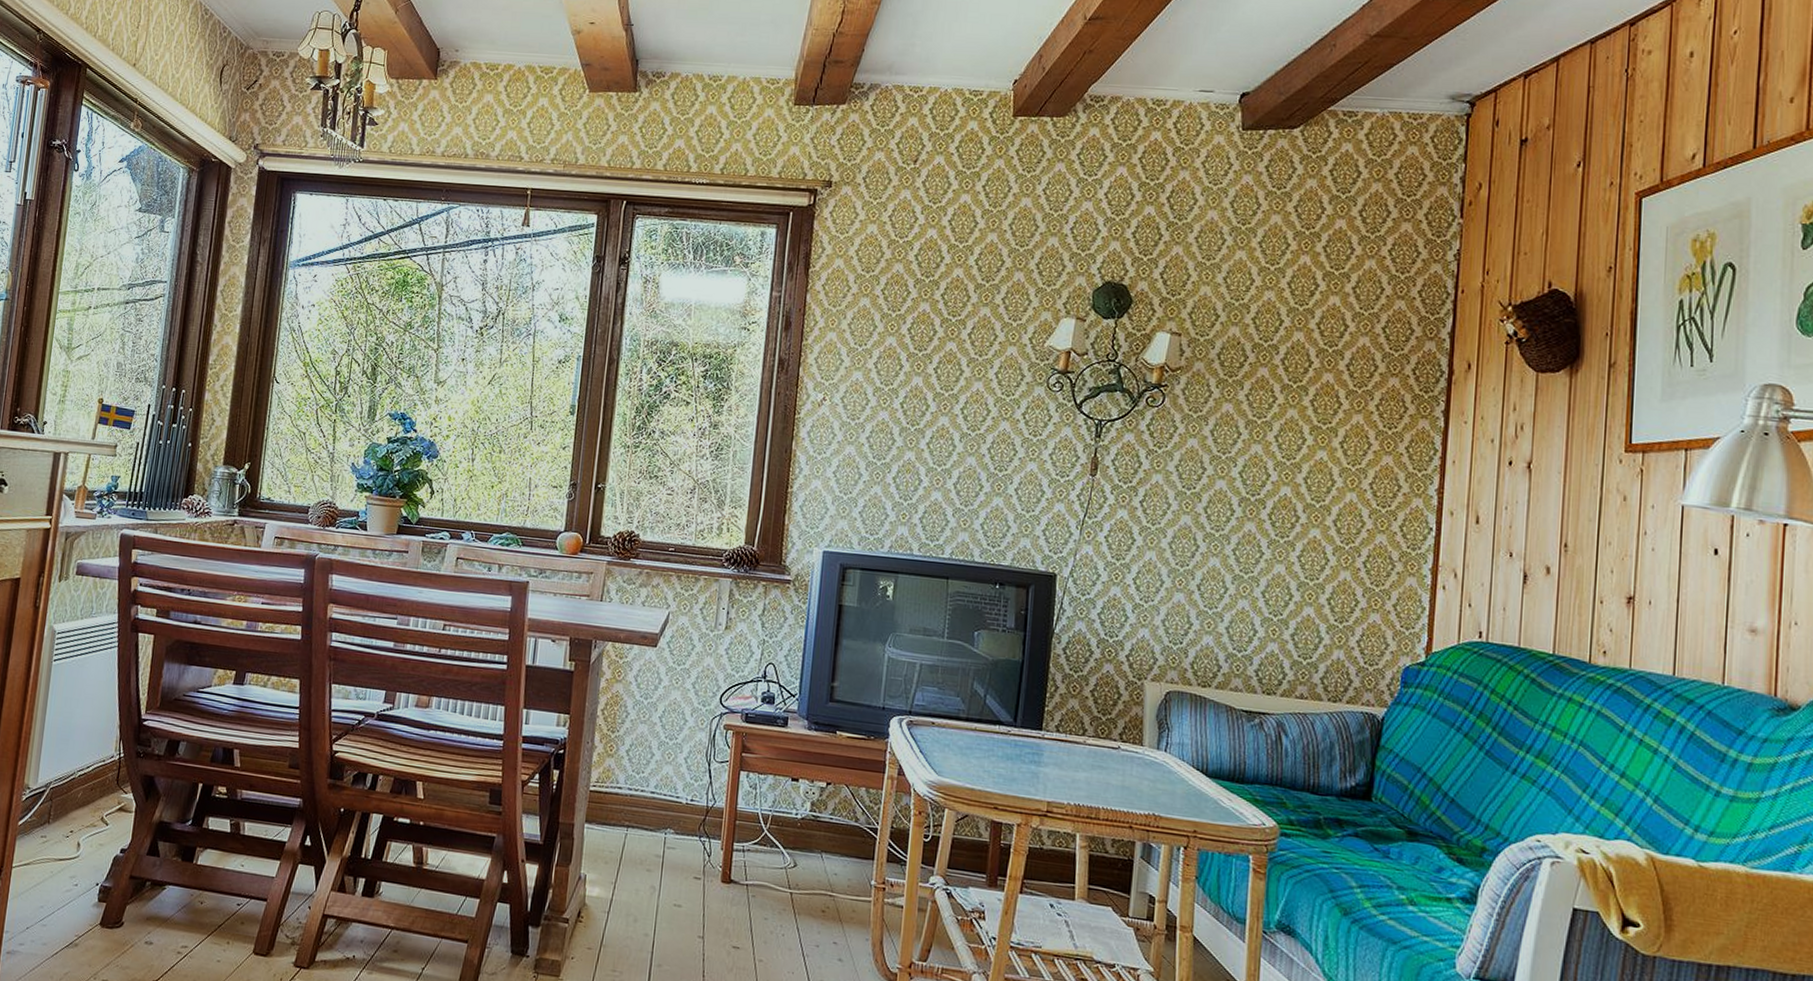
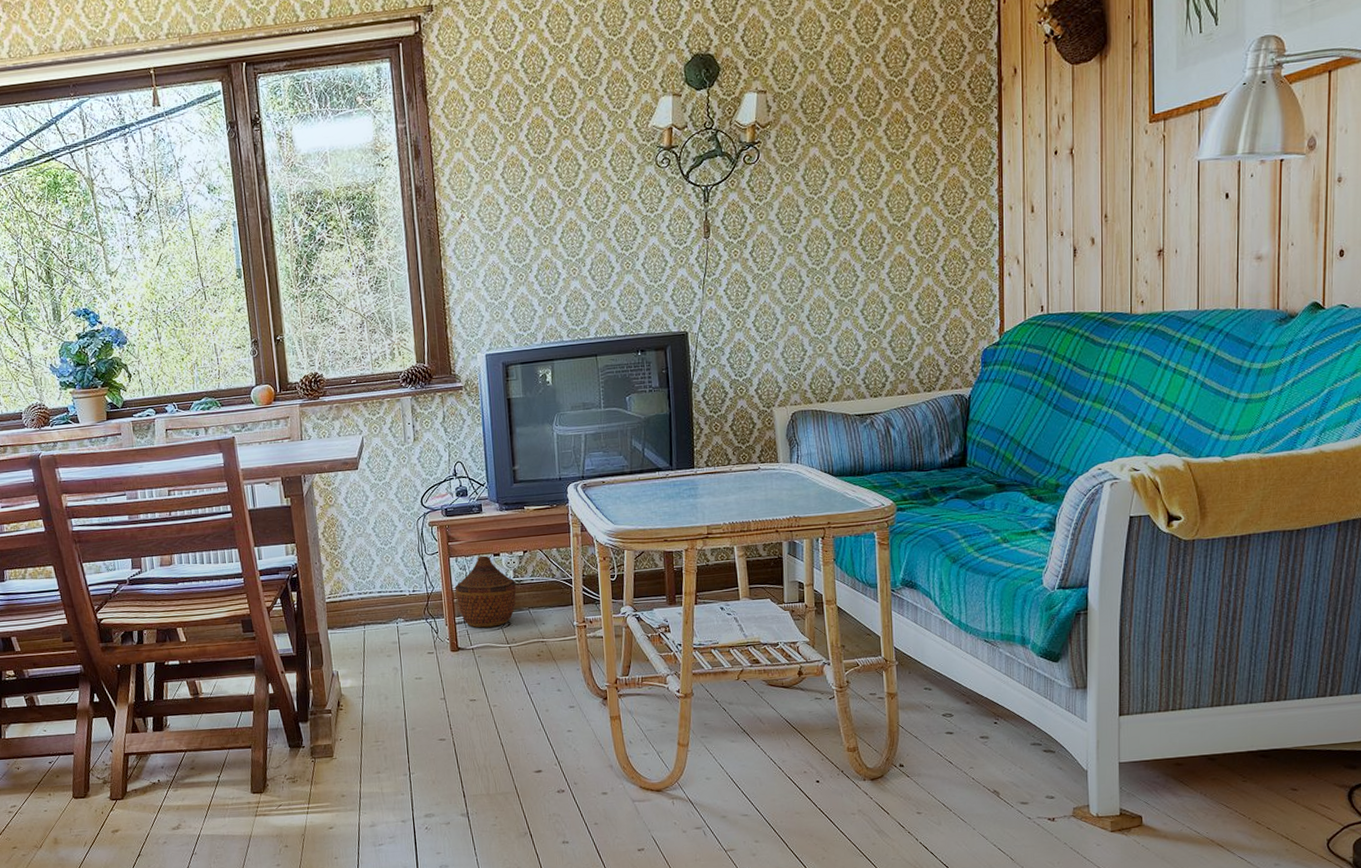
woven basket: none [739,777,812,865] -> present [454,555,517,628]

